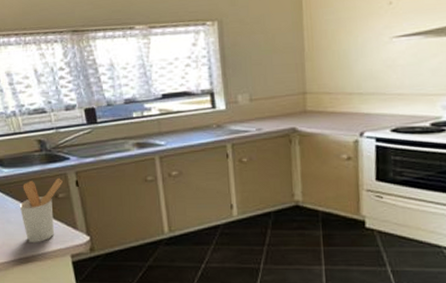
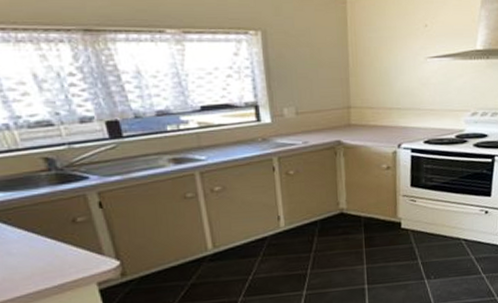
utensil holder: present [19,177,63,242] -> none [23,199,81,275]

